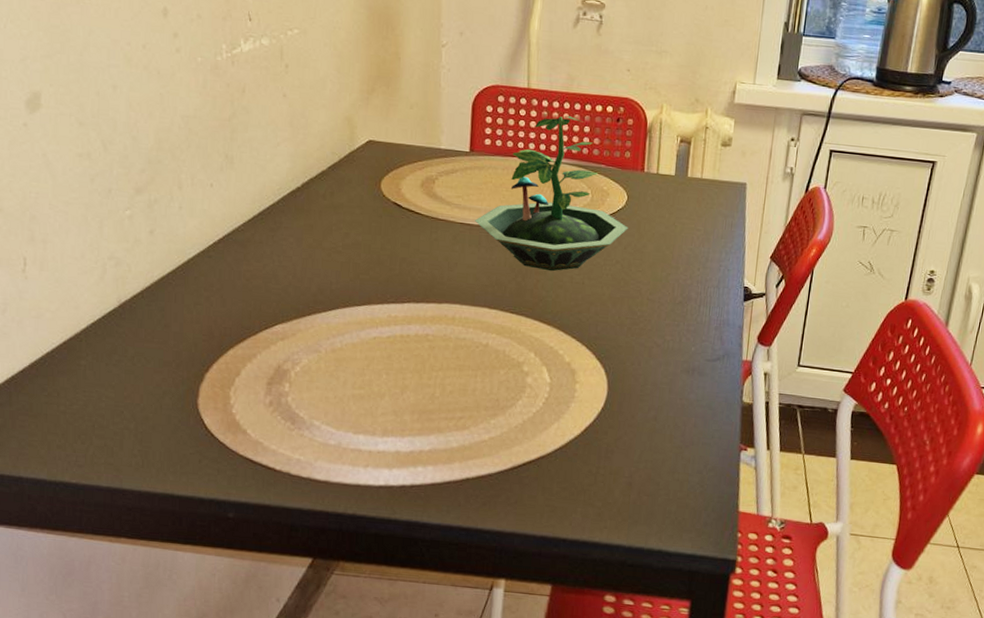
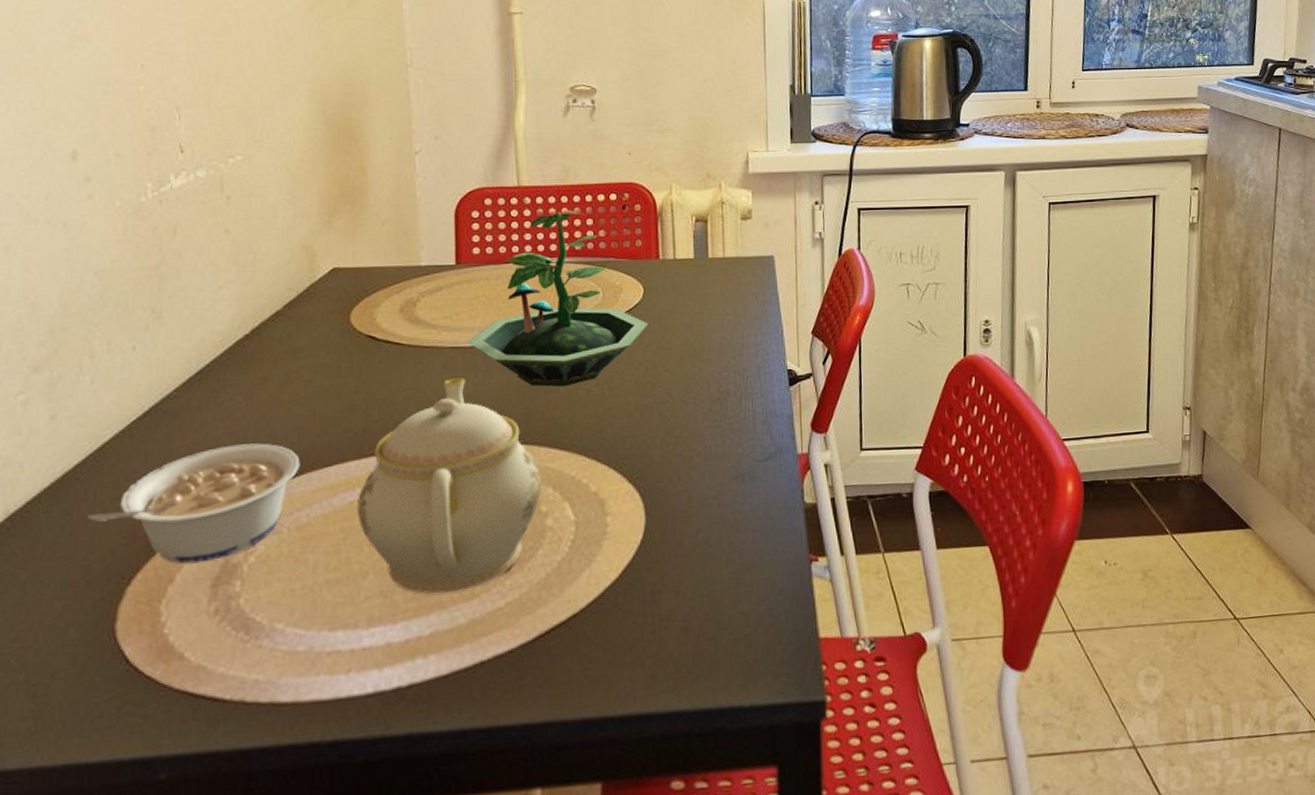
legume: none [176,276,337,365] -> present [86,443,300,564]
teapot: none [379,249,527,422] -> present [357,378,543,594]

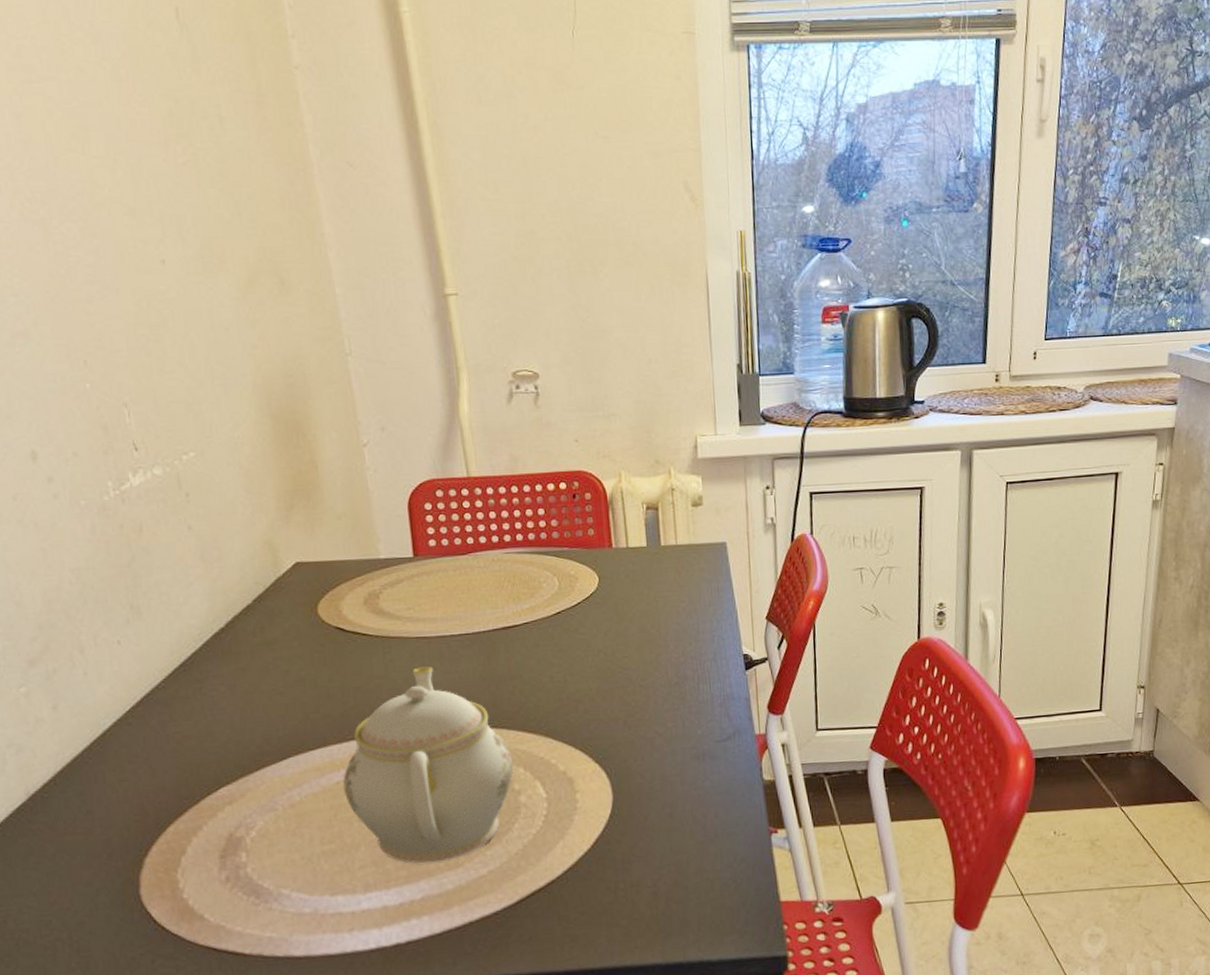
legume: present [86,443,300,564] -> none [99,729,287,838]
terrarium: present [468,210,649,387] -> none [432,500,605,674]

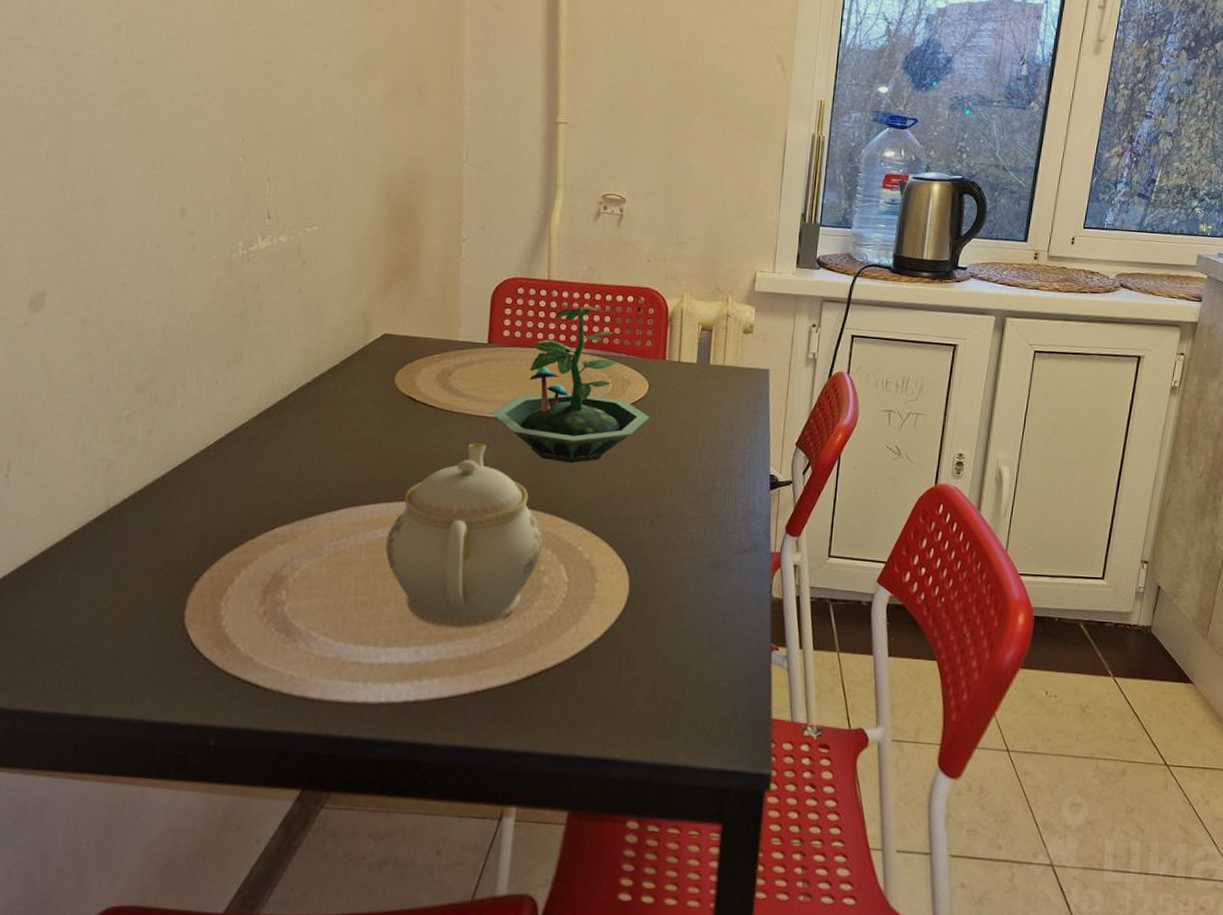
terrarium: none [432,500,605,674] -> present [491,306,650,464]

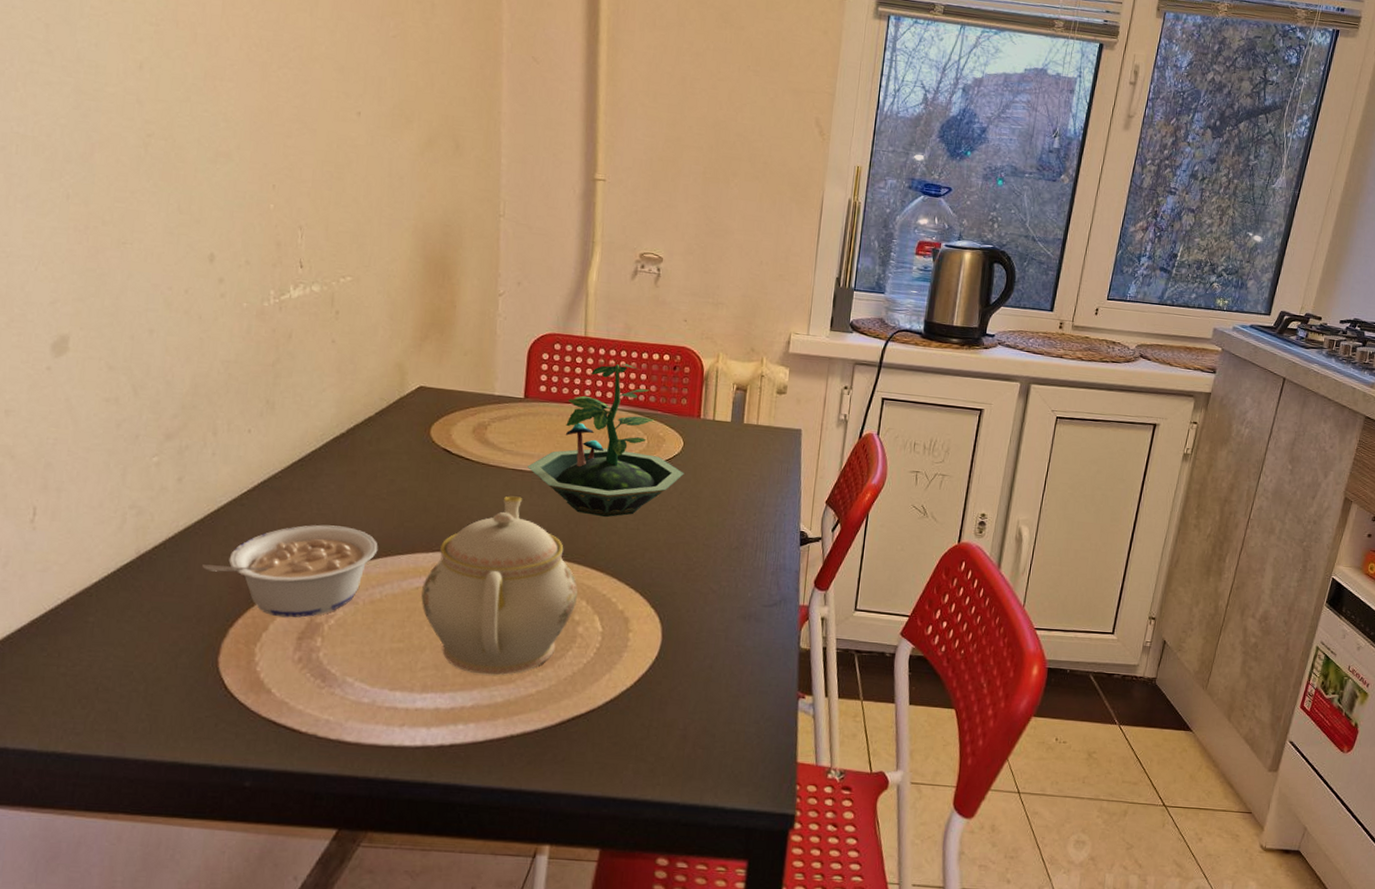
legume: none [169,475,343,571] -> present [201,524,378,618]

